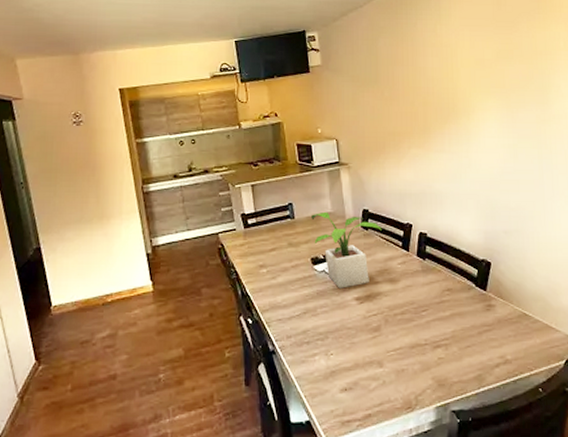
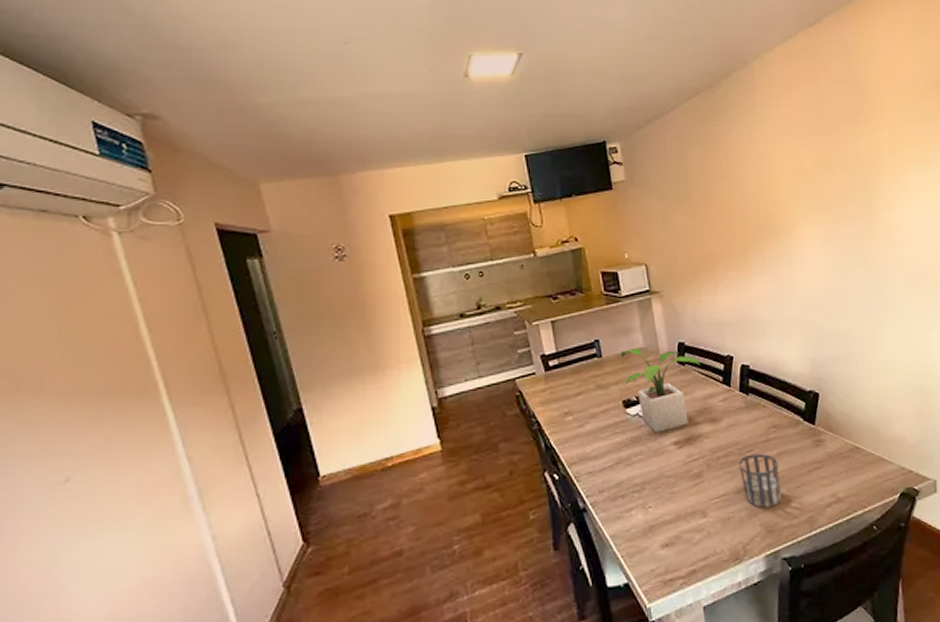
cup: none [413,313,452,363] -> present [738,453,781,508]

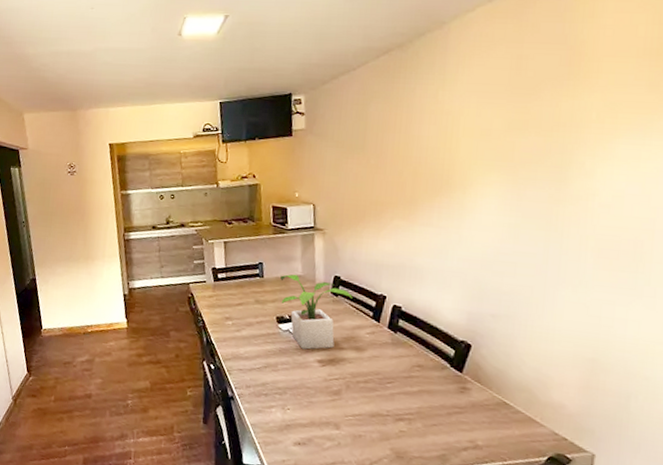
cup: present [738,453,781,508] -> none [376,385,418,437]

